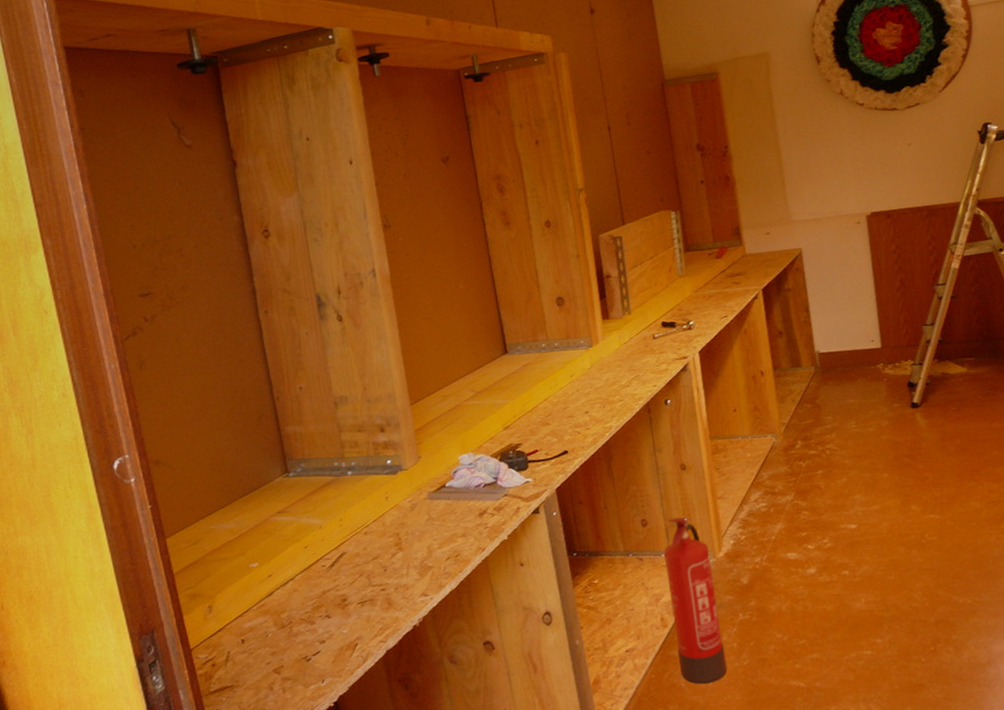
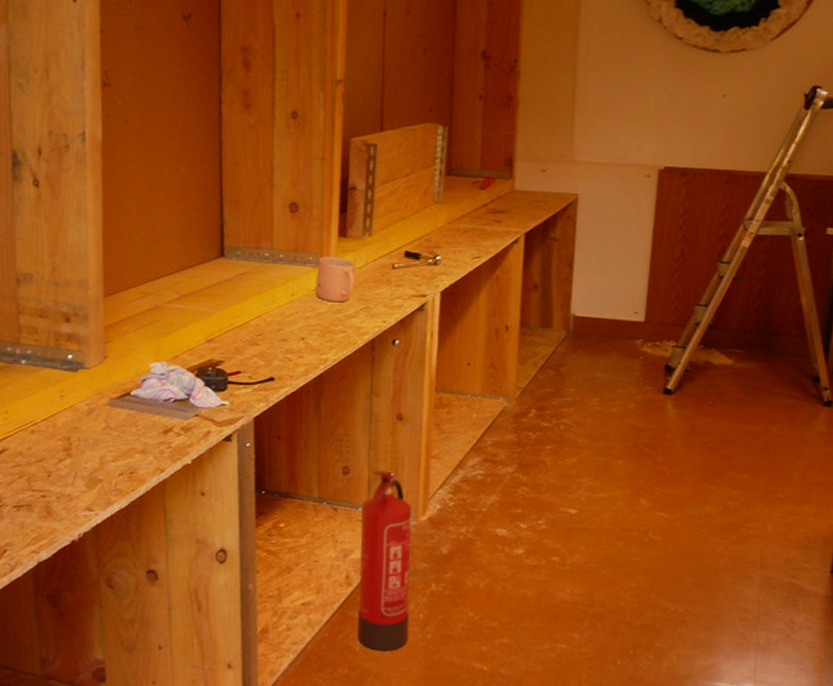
mug: none [588,337,624,377] -> present [315,256,356,303]

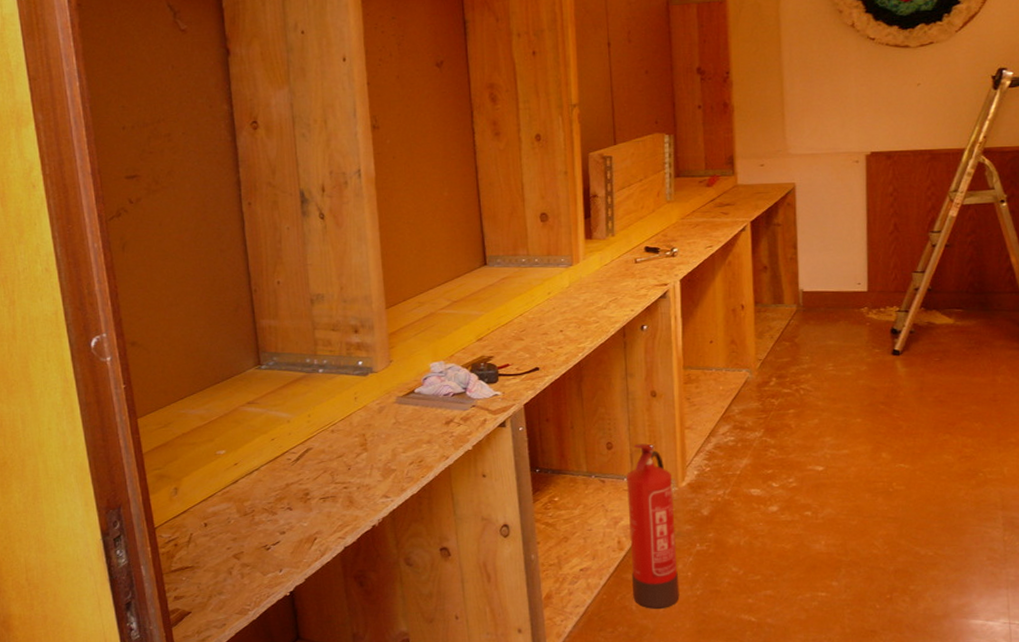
mug: present [315,256,356,303] -> none [568,257,603,297]

